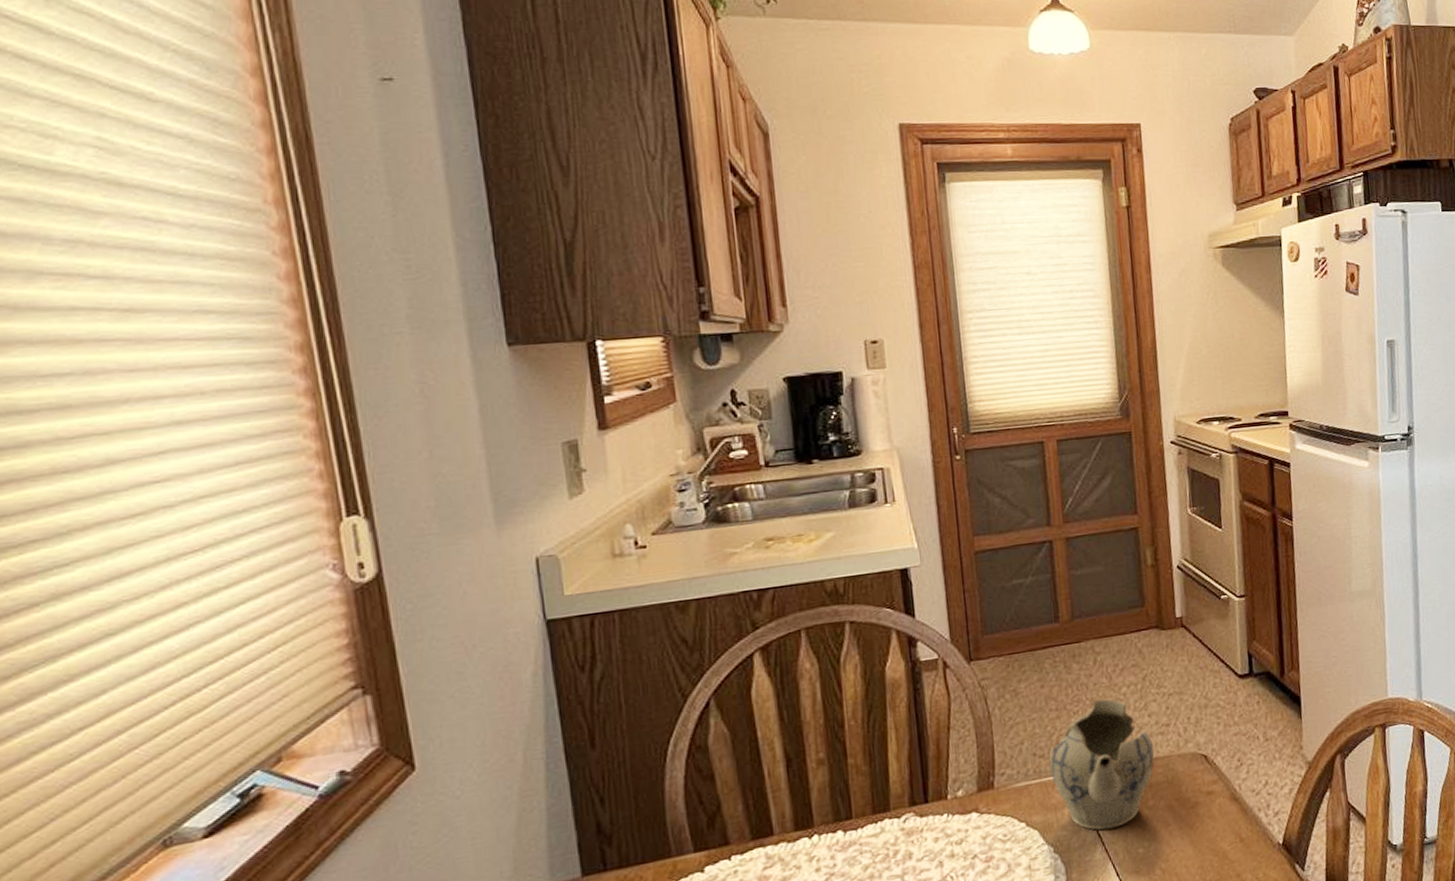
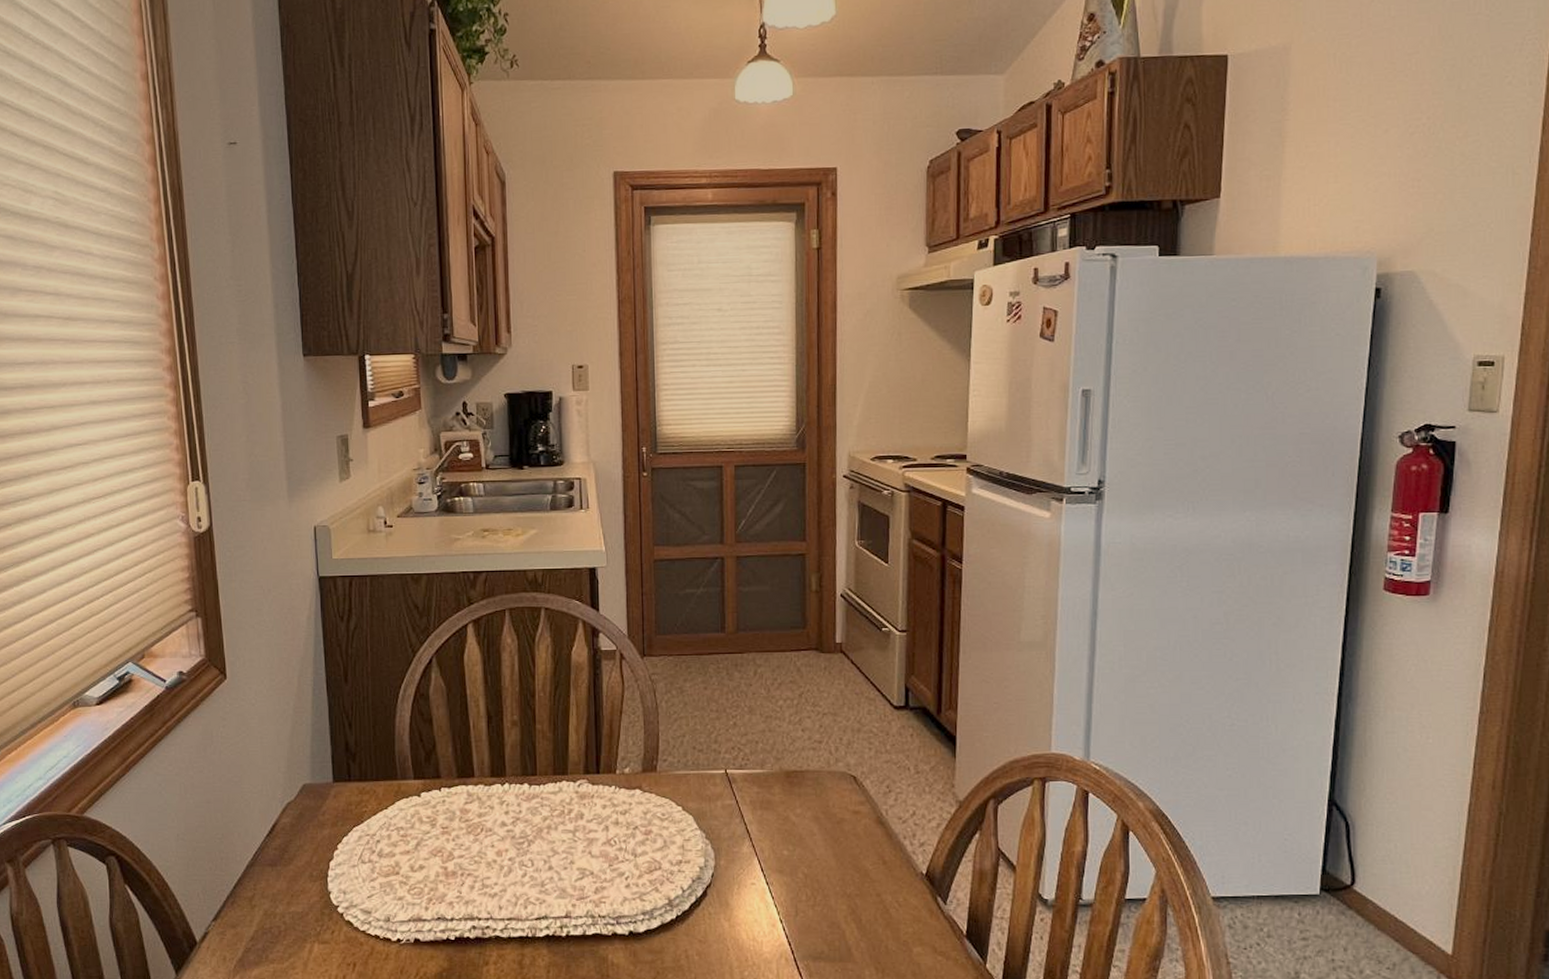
teapot: present [1049,699,1155,831] -> none [707,707,805,827]

